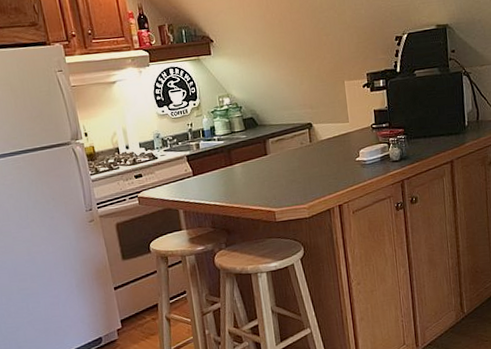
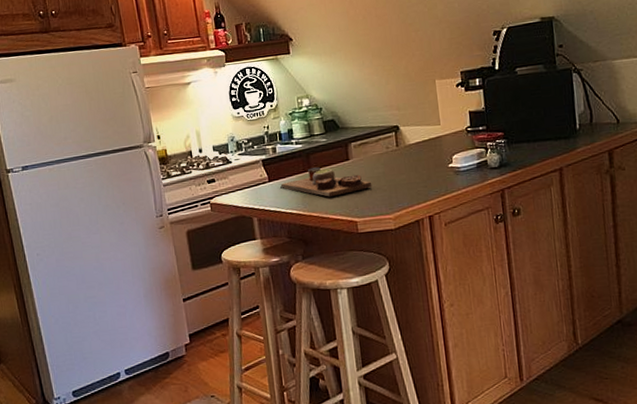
cutting board: none [204,162,289,189] -> present [280,167,373,197]

